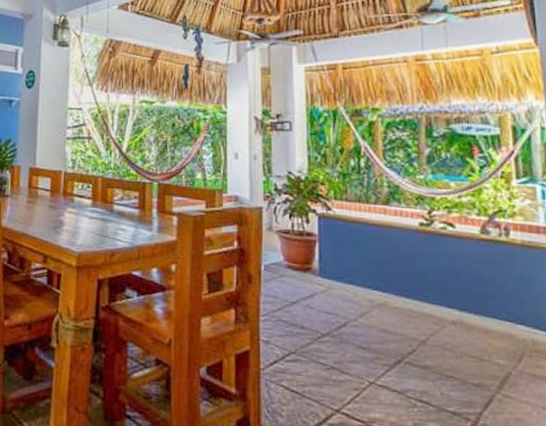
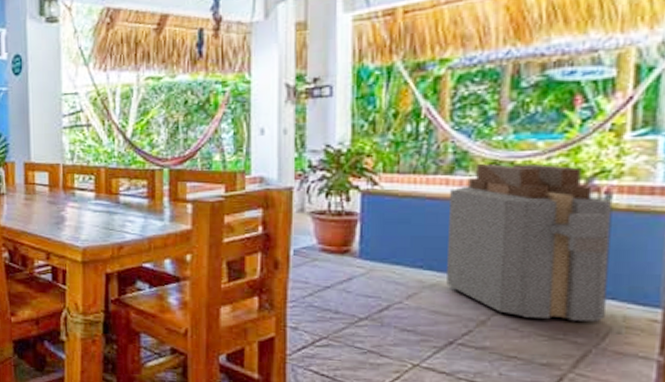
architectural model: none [387,198,518,345] -> present [446,163,613,322]

